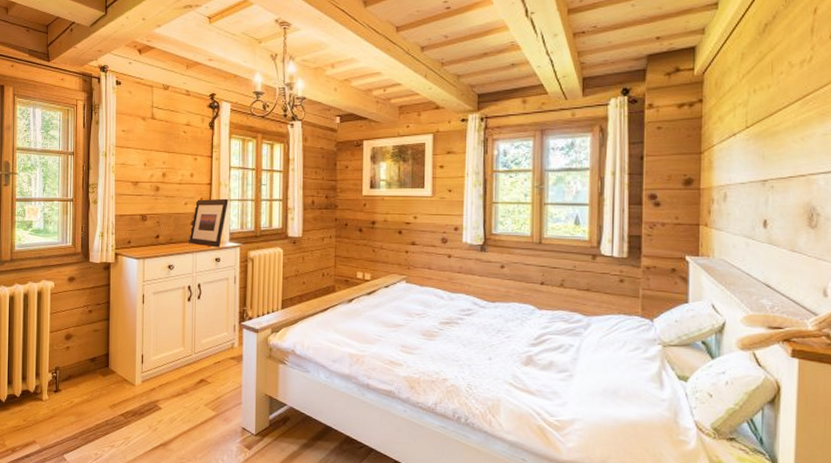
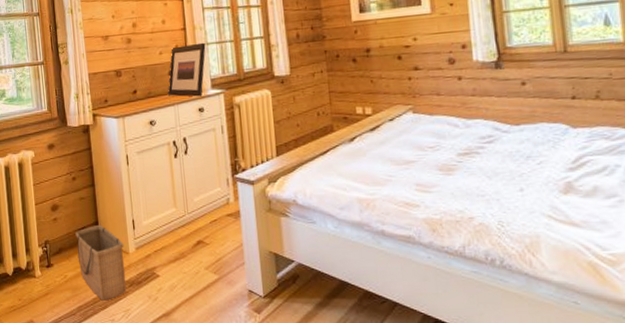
basket: none [85,356,131,427] -> present [75,224,126,301]

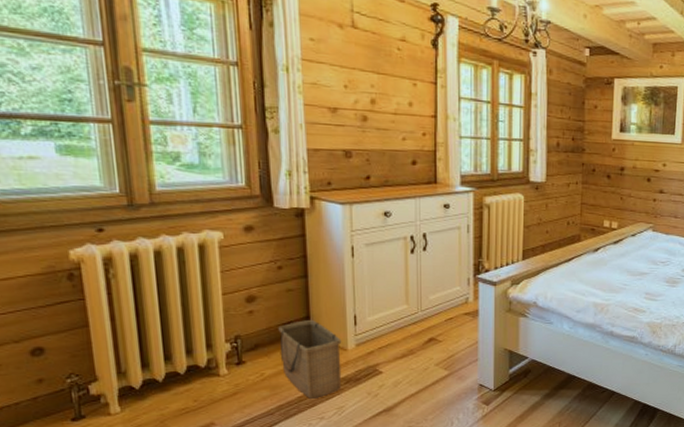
picture frame: present [167,42,206,97] -> none [408,134,458,192]

